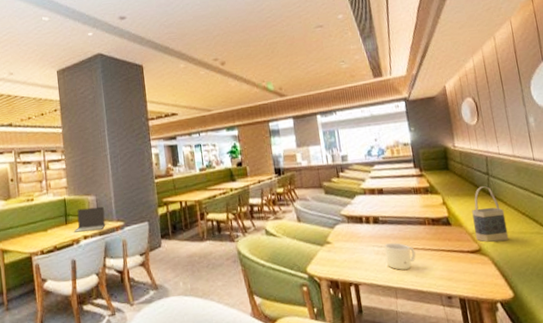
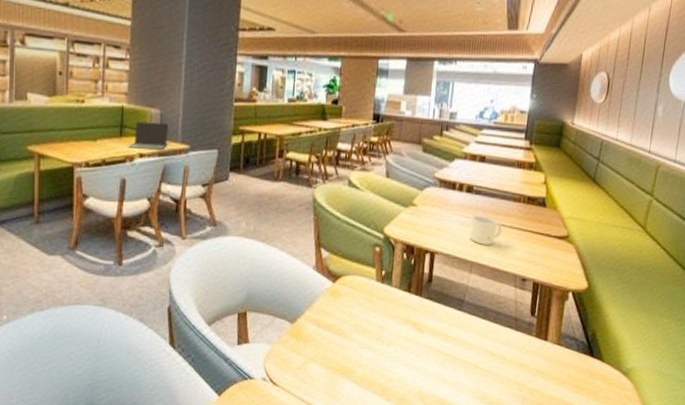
bag: present [472,186,509,243] -> none [566,171,604,232]

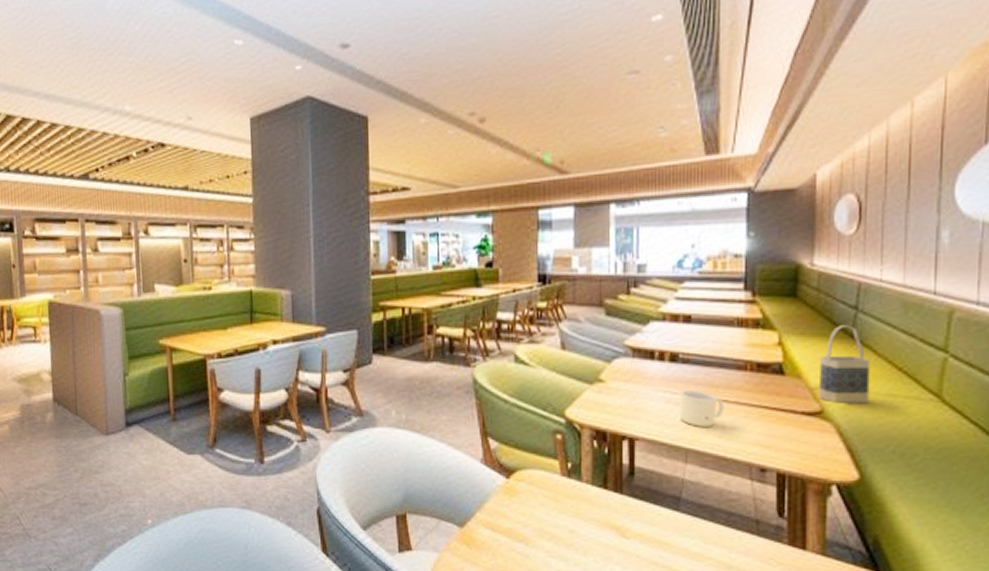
laptop: present [129,121,168,150] -> none [261,304,302,335]
bag: none [566,171,604,232] -> present [818,325,871,404]

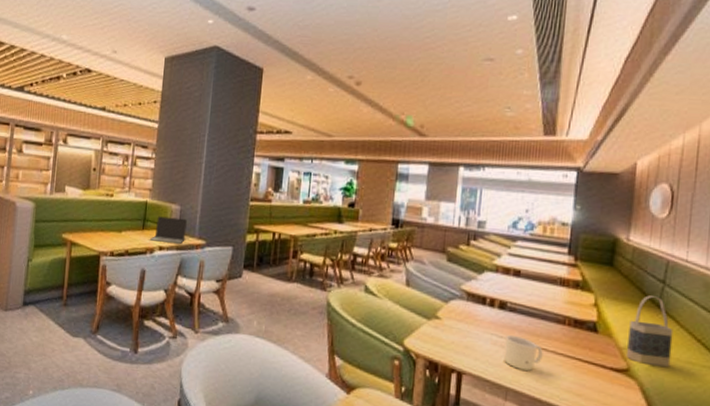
laptop: none [261,304,302,335] -> present [150,216,187,244]

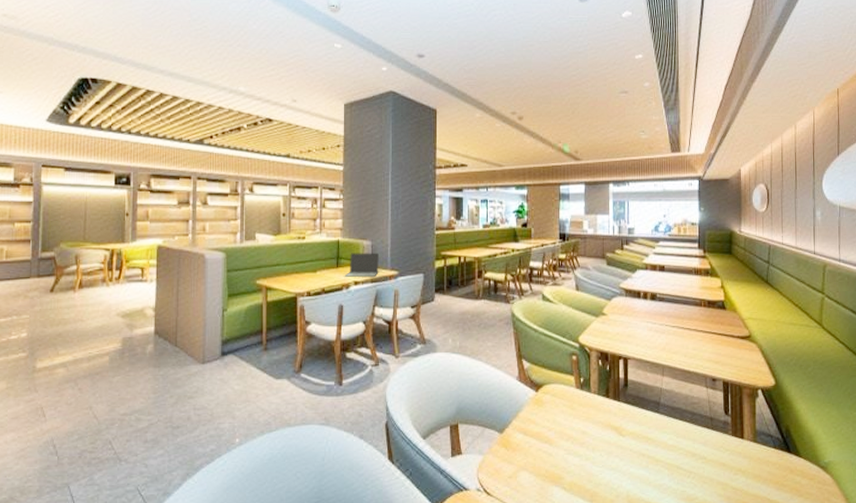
mug: present [503,335,543,372] -> none [657,321,687,349]
bag: present [625,295,674,368] -> none [747,274,779,330]

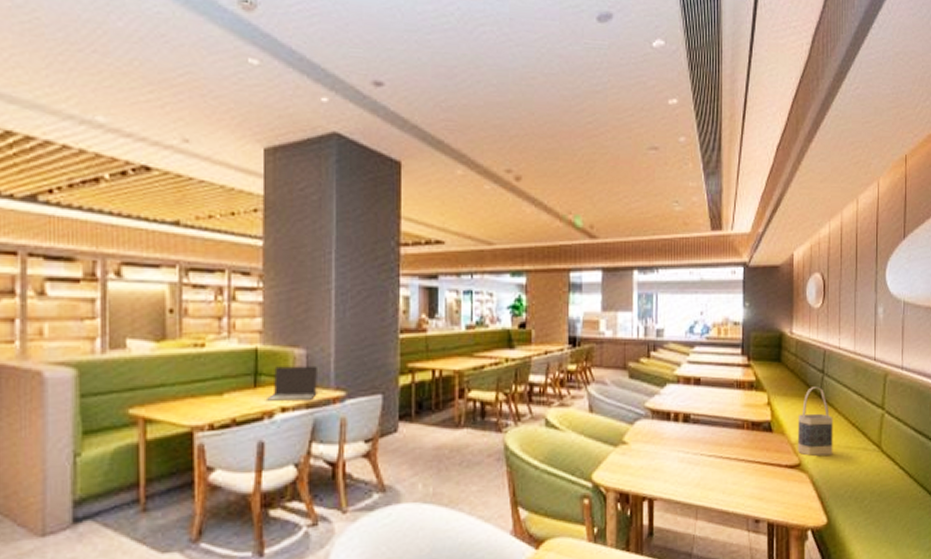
bag: none [747,274,779,330] -> present [797,387,833,456]

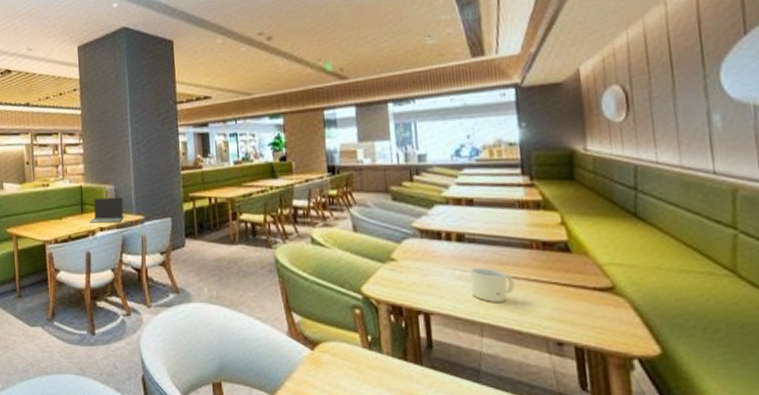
mug: none [690,449,727,485] -> present [470,268,515,304]
bag: present [797,387,833,456] -> none [605,205,662,280]

